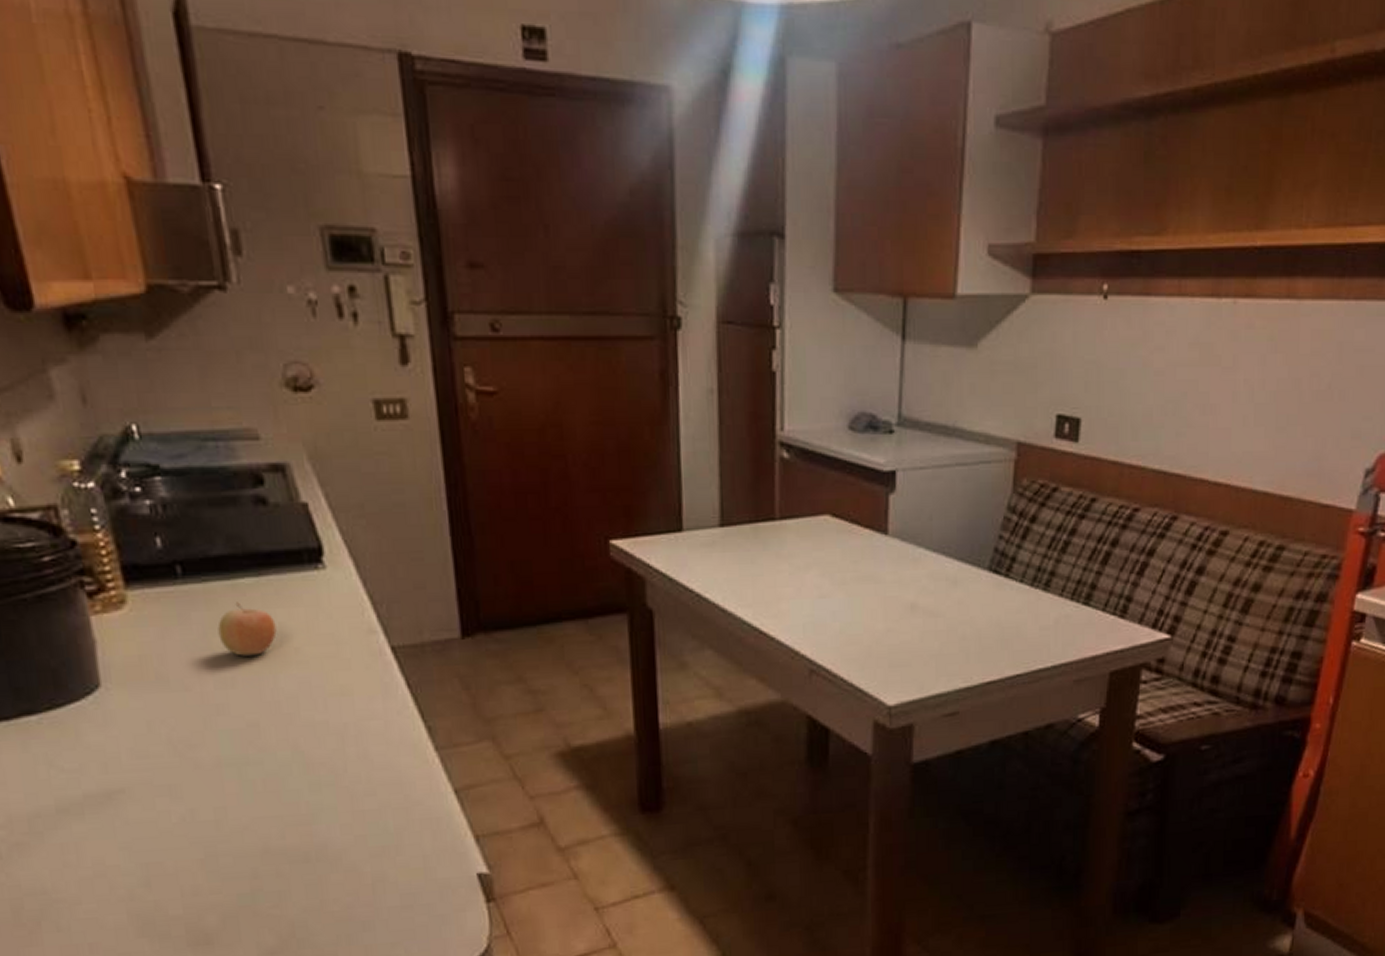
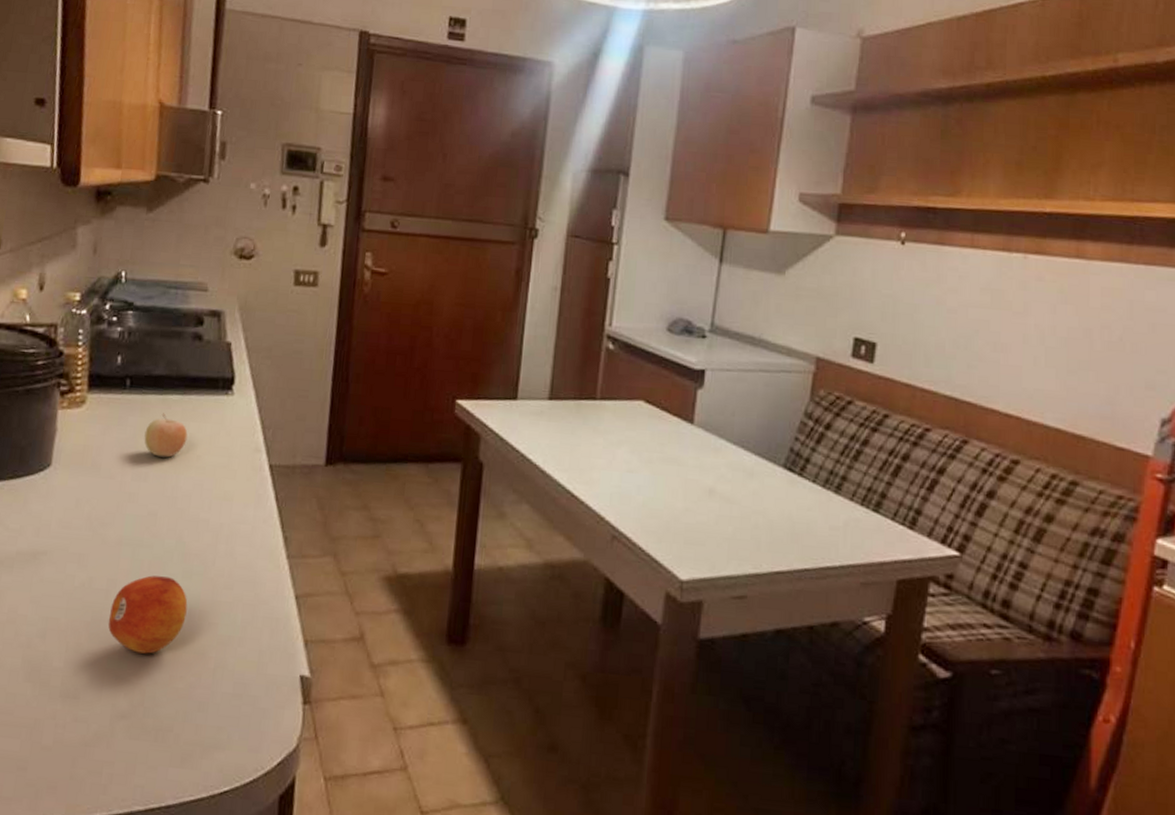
fruit: none [226,793,325,883] -> present [108,575,188,654]

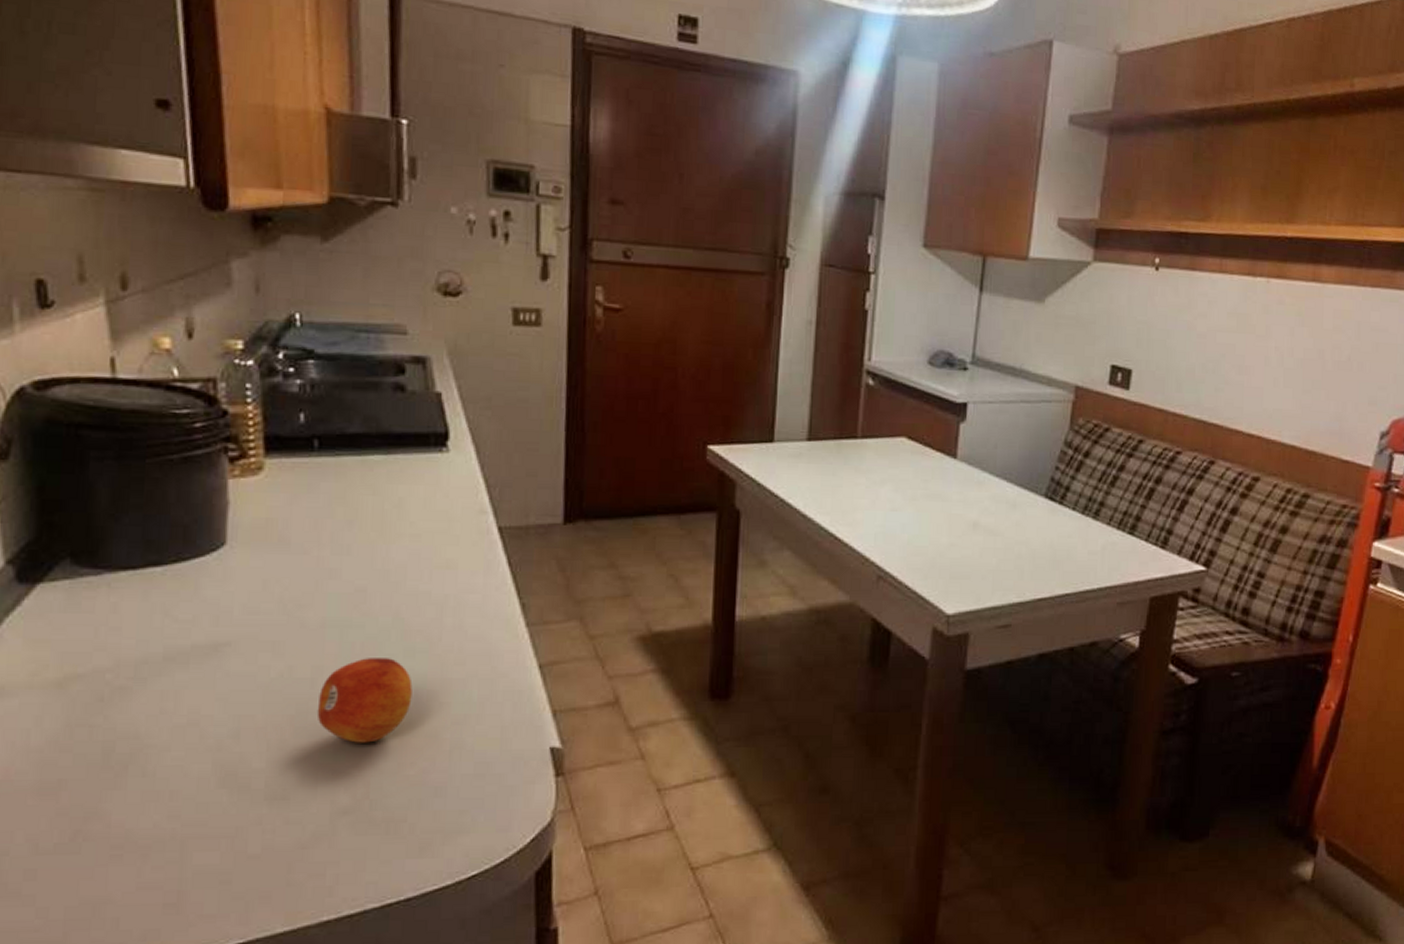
fruit: present [144,413,188,458] -> none [342,476,396,526]

